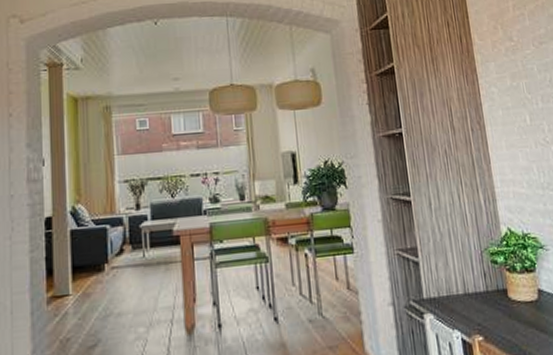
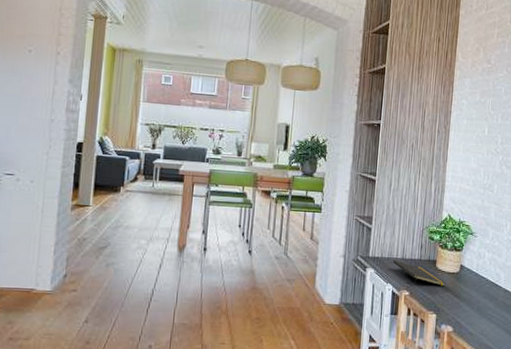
notepad: none [454,297,525,326] -> present [393,260,446,286]

